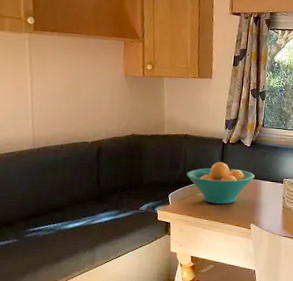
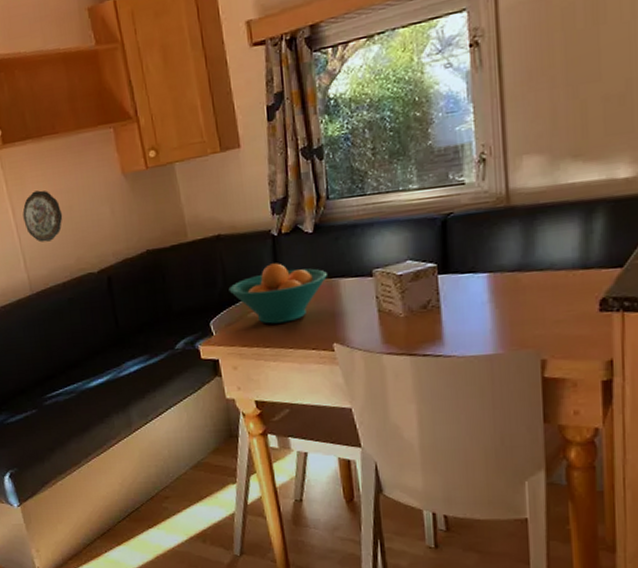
decorative plate: none [39,71,72,112] -> present [22,190,63,243]

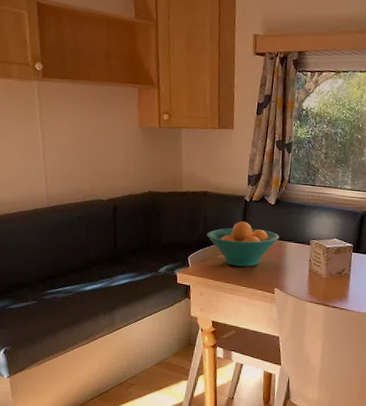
decorative plate: present [22,190,63,243] -> none [50,123,85,167]

